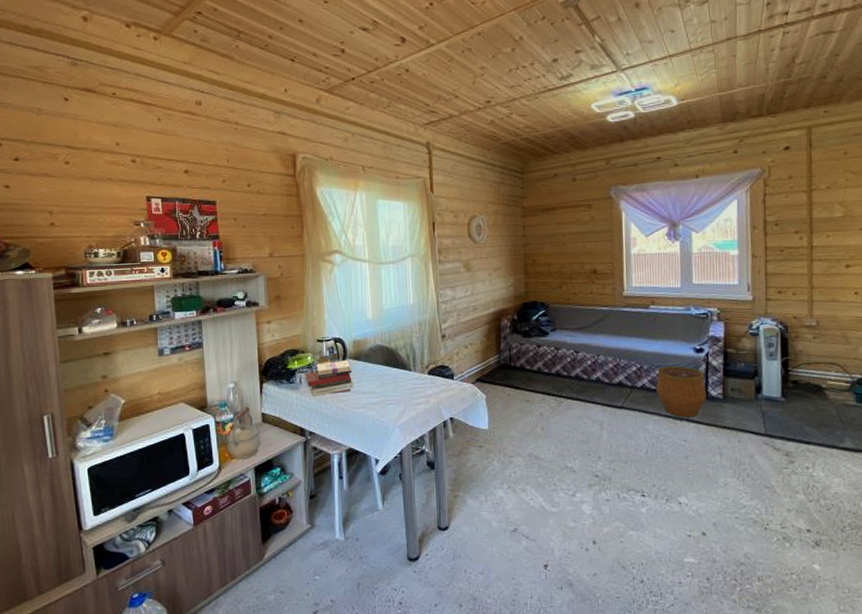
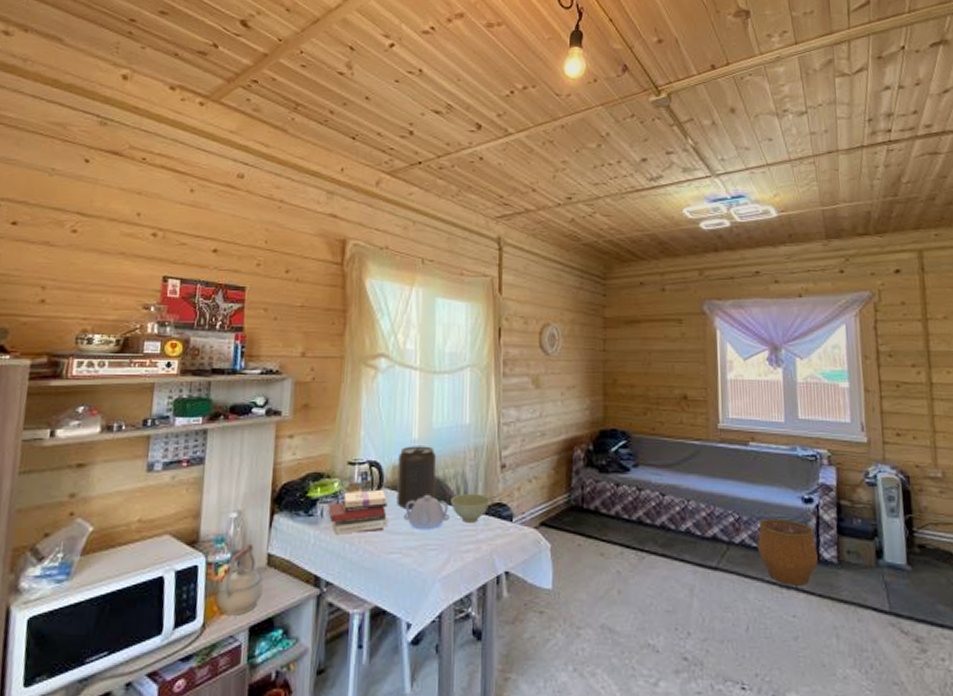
soda can: none [357,324,389,374] -> present [396,446,436,510]
teapot: none [365,361,402,390] -> present [403,494,449,530]
bowl: none [403,359,435,382] -> present [451,493,490,523]

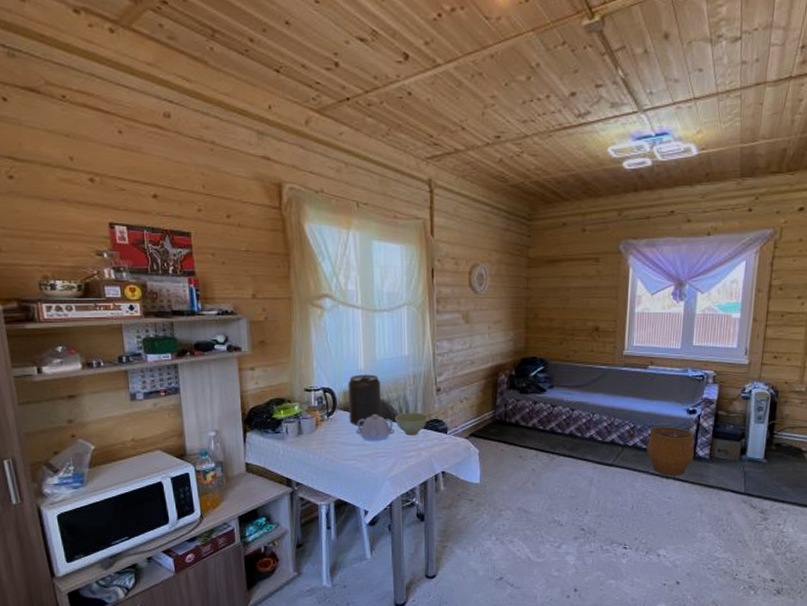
kettle: present [216,545,264,616] -> none [207,456,246,509]
books: present [328,489,388,534] -> none [291,410,343,447]

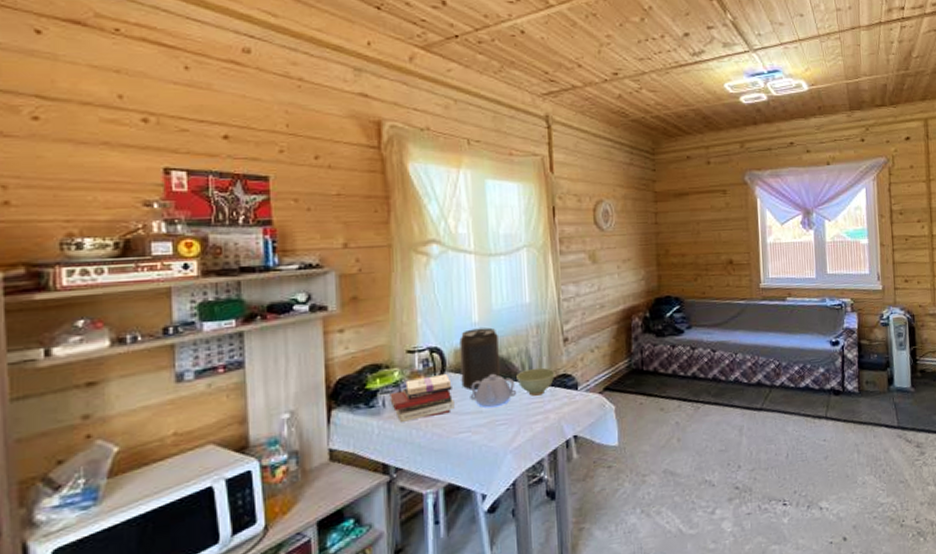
books: none [291,410,343,447] -> present [389,373,455,422]
basket: present [647,426,694,476] -> none [795,361,843,416]

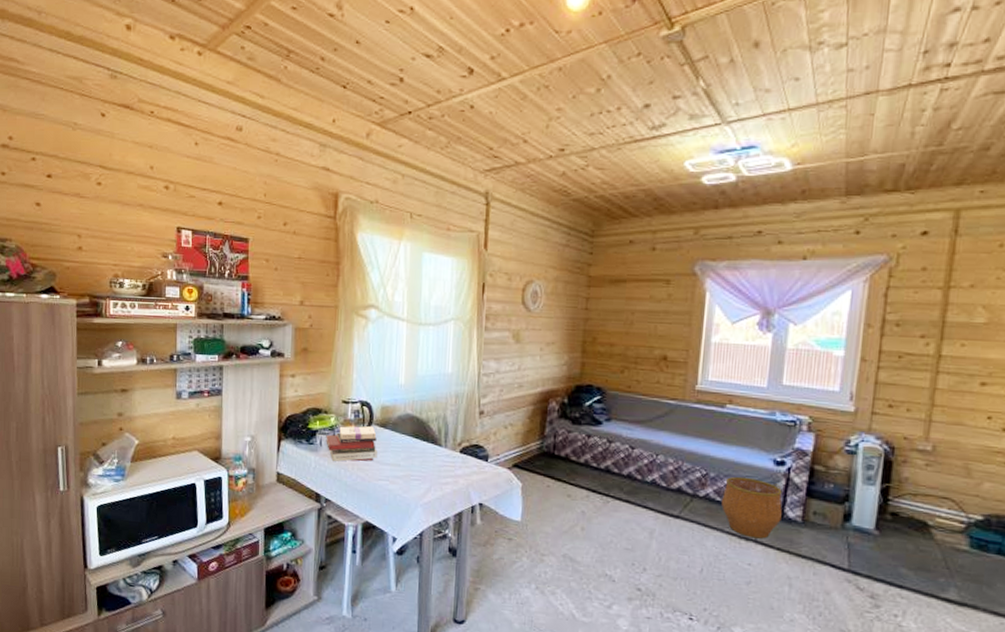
soda can: present [459,327,500,390] -> none [385,390,420,445]
teapot: present [470,373,516,408] -> none [391,432,431,463]
bowl: present [516,367,555,396] -> none [433,434,468,460]
basket: none [795,361,843,416] -> present [721,476,782,539]

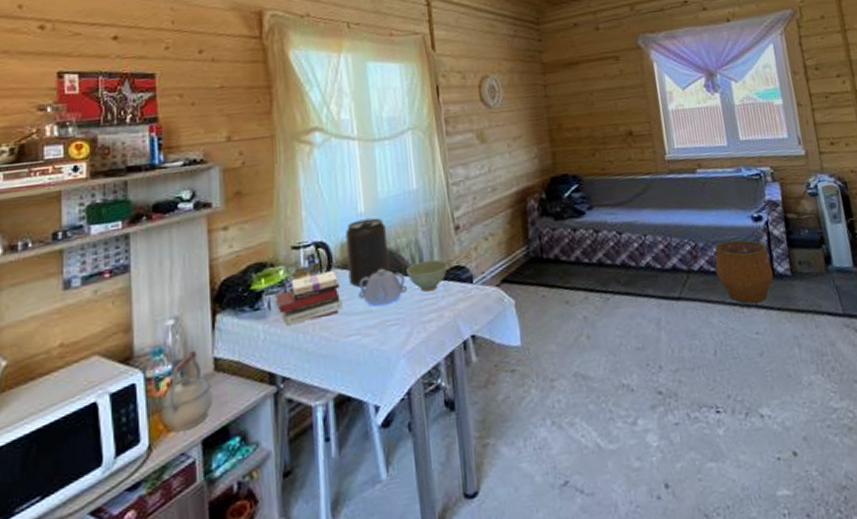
kettle: none [237,464,275,519] -> present [160,351,214,433]
soda can: none [385,390,420,445] -> present [345,218,389,287]
teapot: none [391,432,431,463] -> present [358,268,407,307]
bowl: none [433,434,468,460] -> present [406,259,448,292]

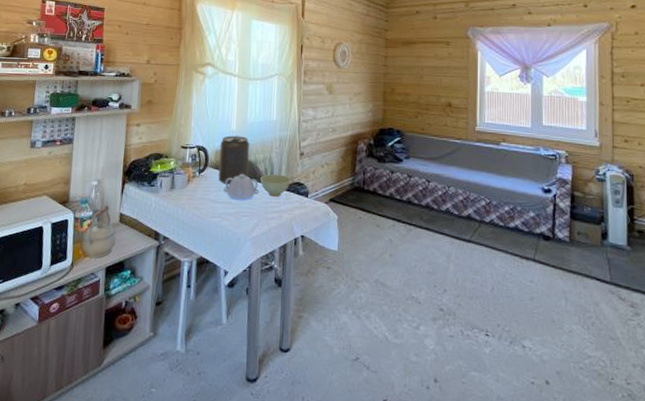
books: present [275,270,343,325] -> none [165,168,212,201]
basket: present [714,240,774,304] -> none [504,203,553,258]

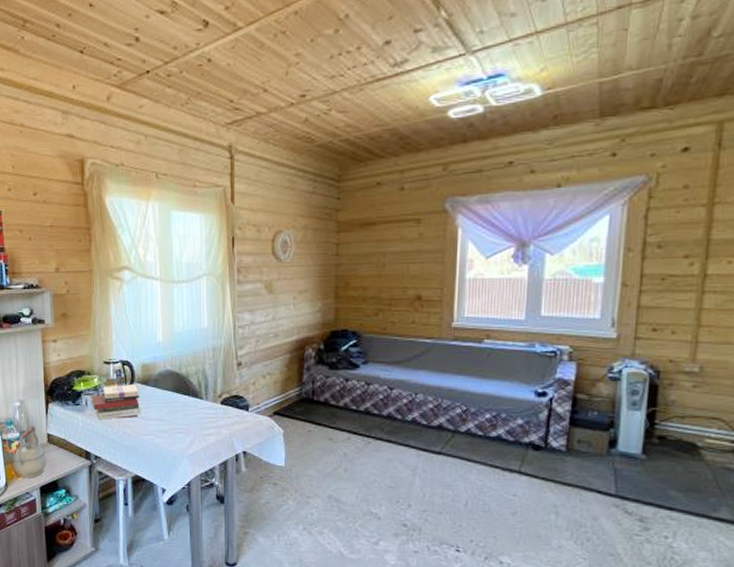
books: none [165,168,212,201] -> present [91,383,141,420]
soda can: present [218,135,249,185] -> none [146,347,179,401]
teapot: present [223,173,259,201] -> none [154,388,193,417]
bowl: present [260,174,291,197] -> none [194,387,228,412]

